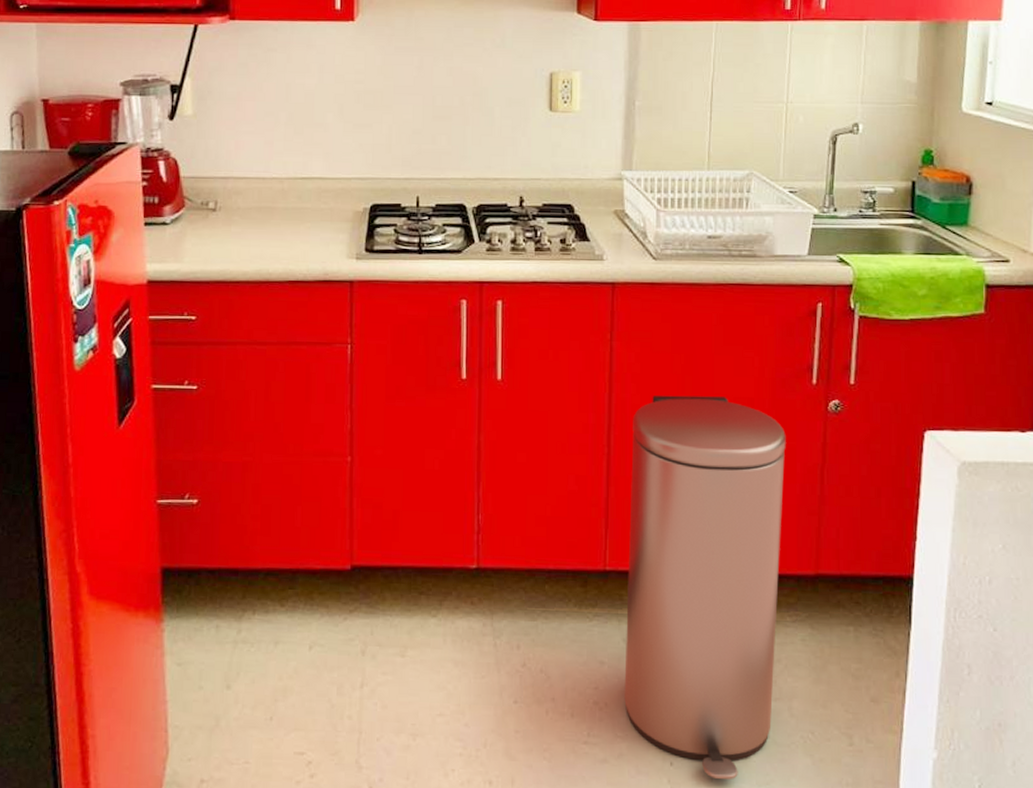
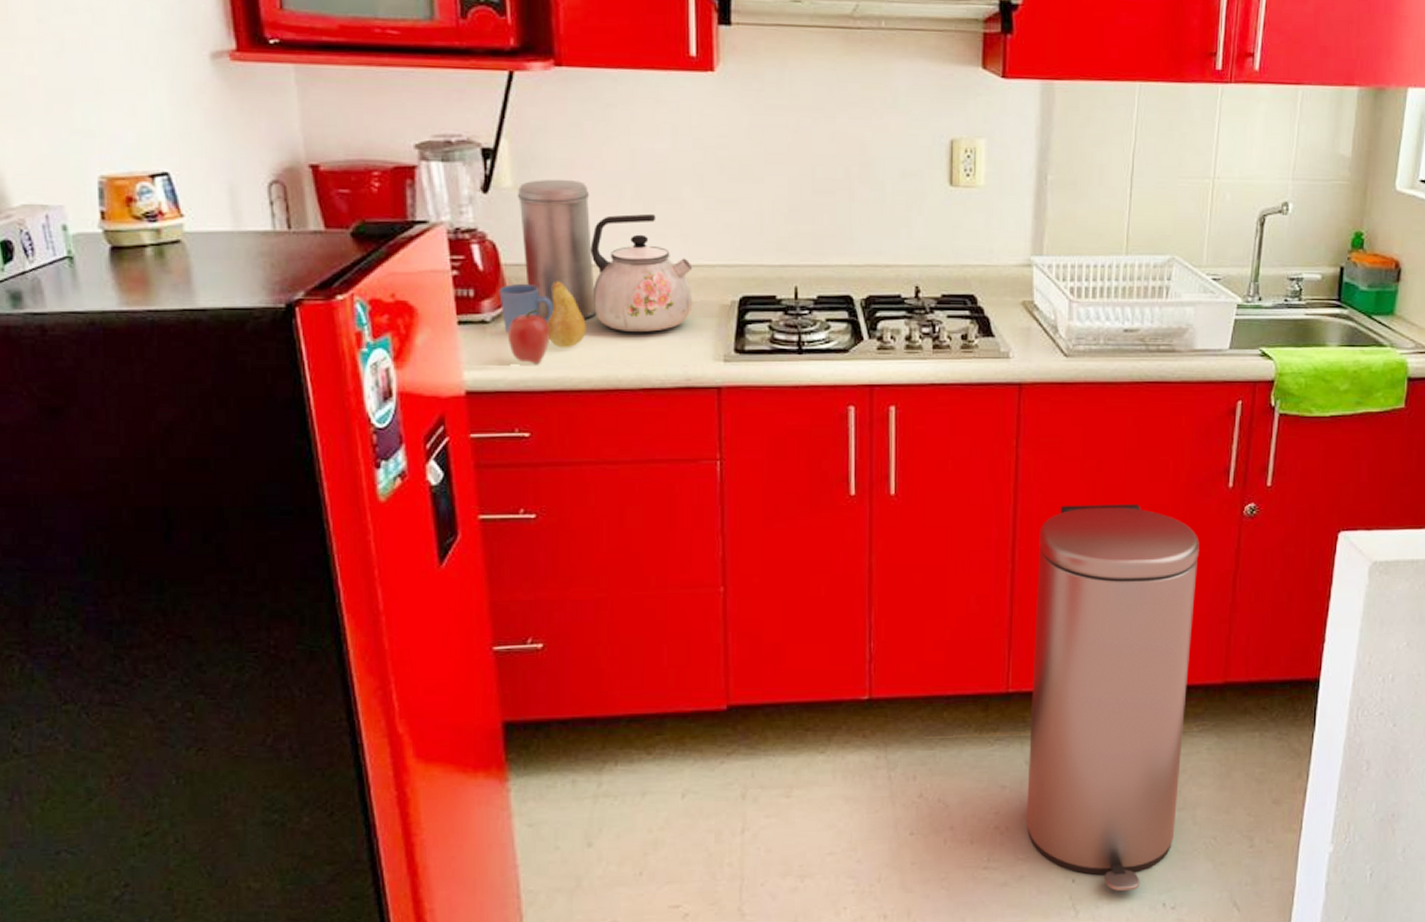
mug: none [177,192,220,234] -> present [499,283,554,334]
fruit: none [182,213,217,259] -> present [507,309,551,365]
canister: none [195,108,254,222] -> present [517,179,597,319]
fruit: none [214,190,245,246] -> present [547,281,586,349]
kettle: none [250,136,333,233] -> present [590,213,693,332]

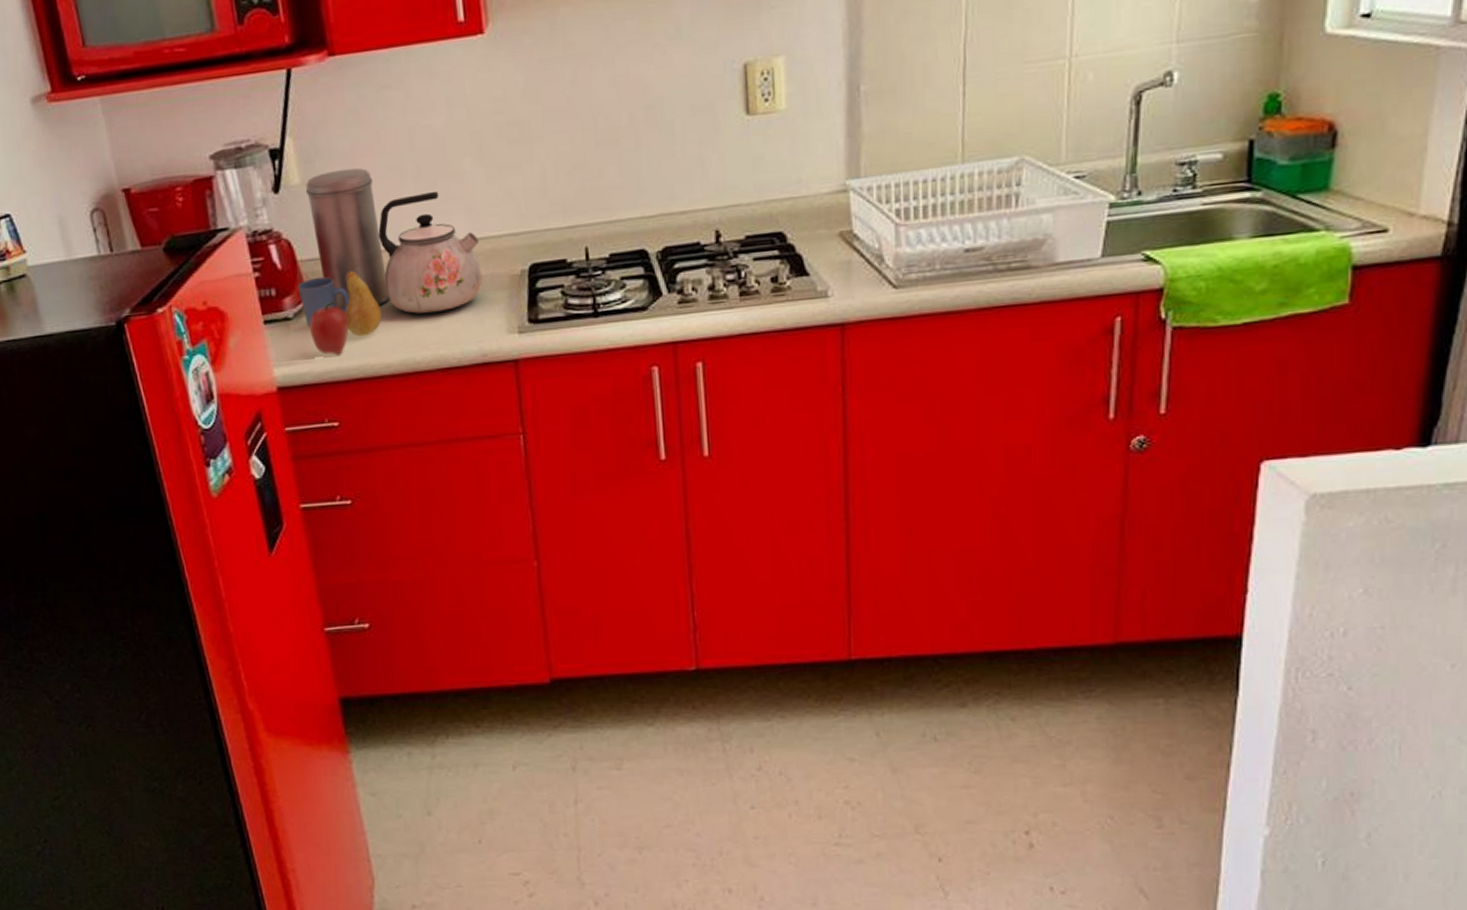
pedal bin: present [1026,504,1200,892] -> none [875,447,1075,873]

